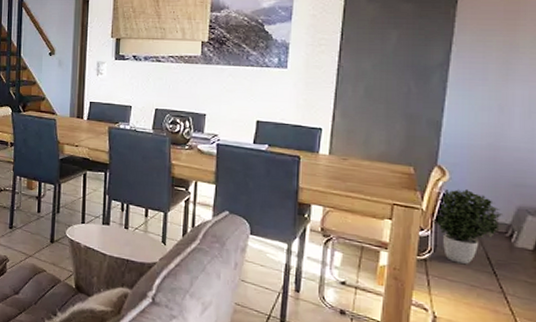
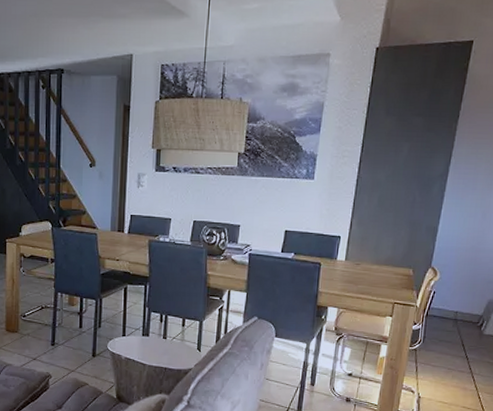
potted plant: present [432,189,504,264] -> none [423,287,478,351]

